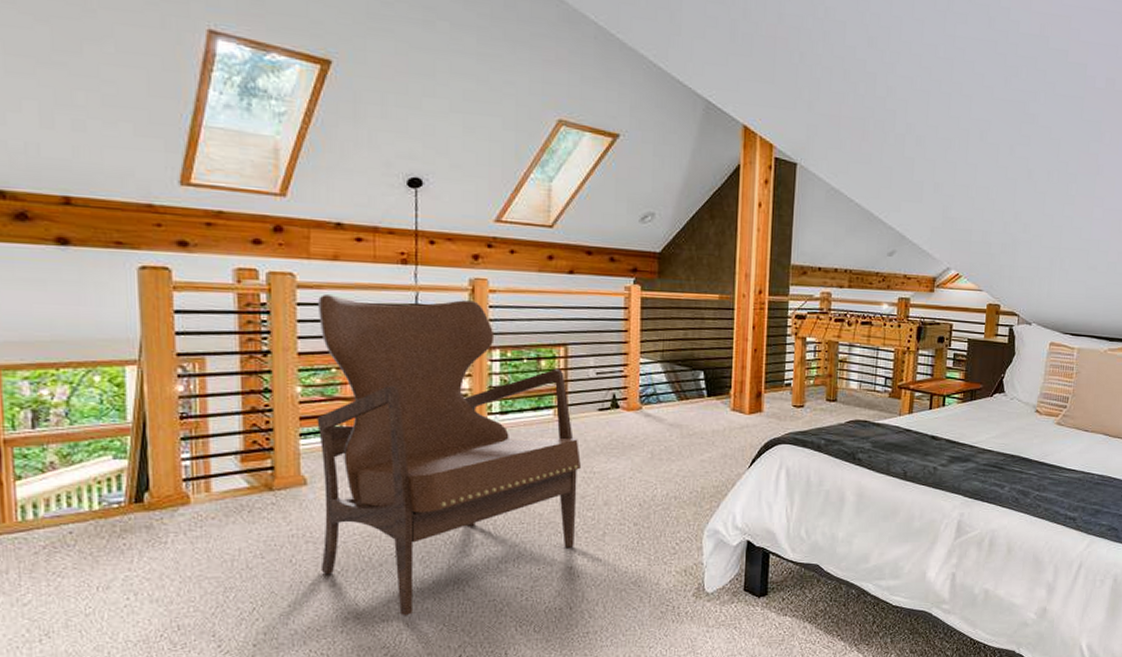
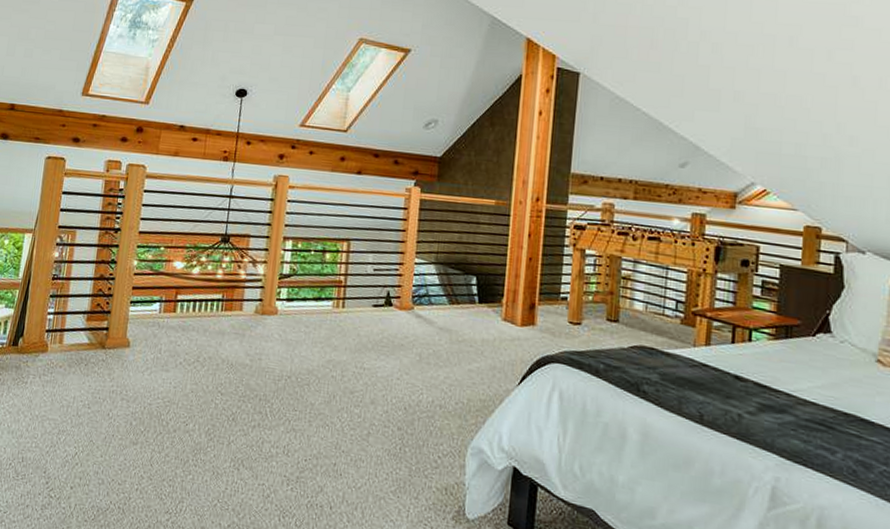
armchair: present [317,294,582,616] -> none [129,184,353,485]

